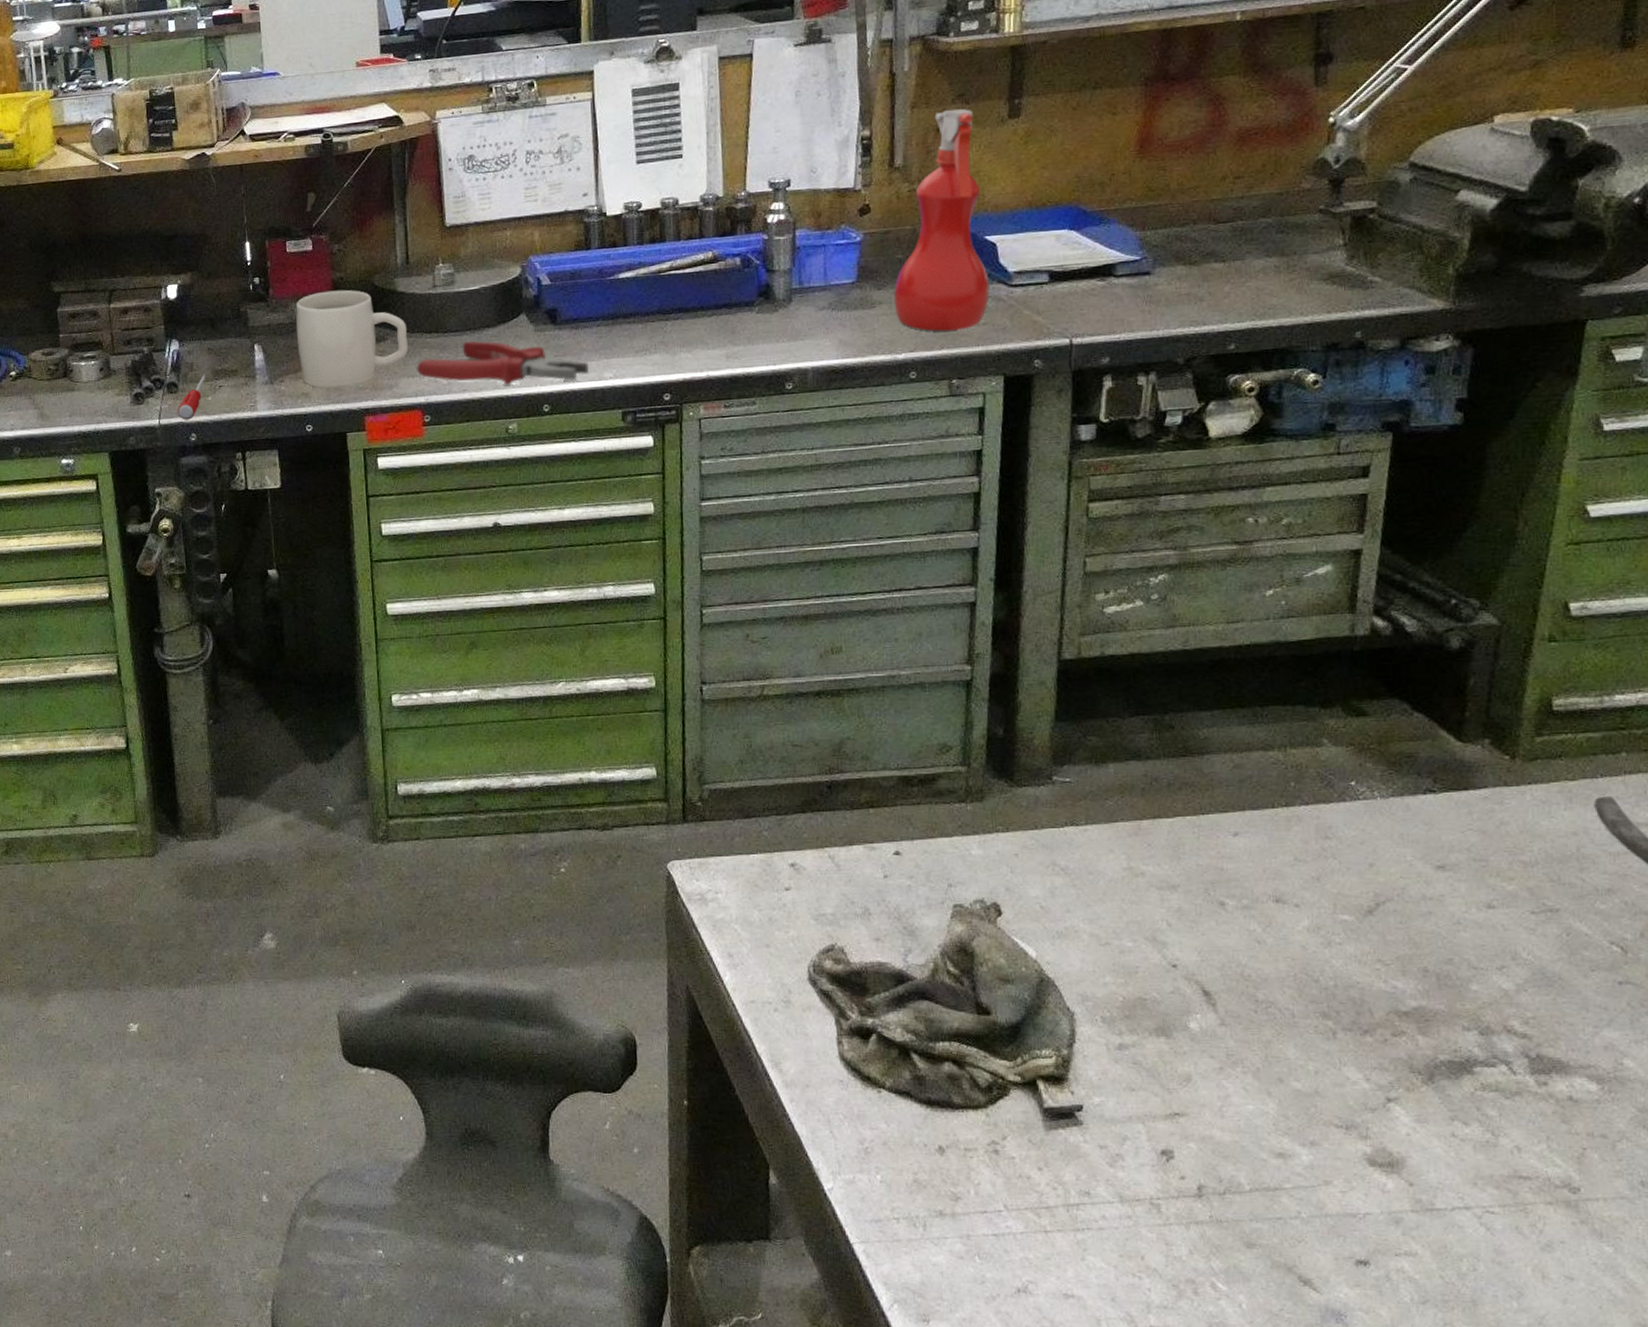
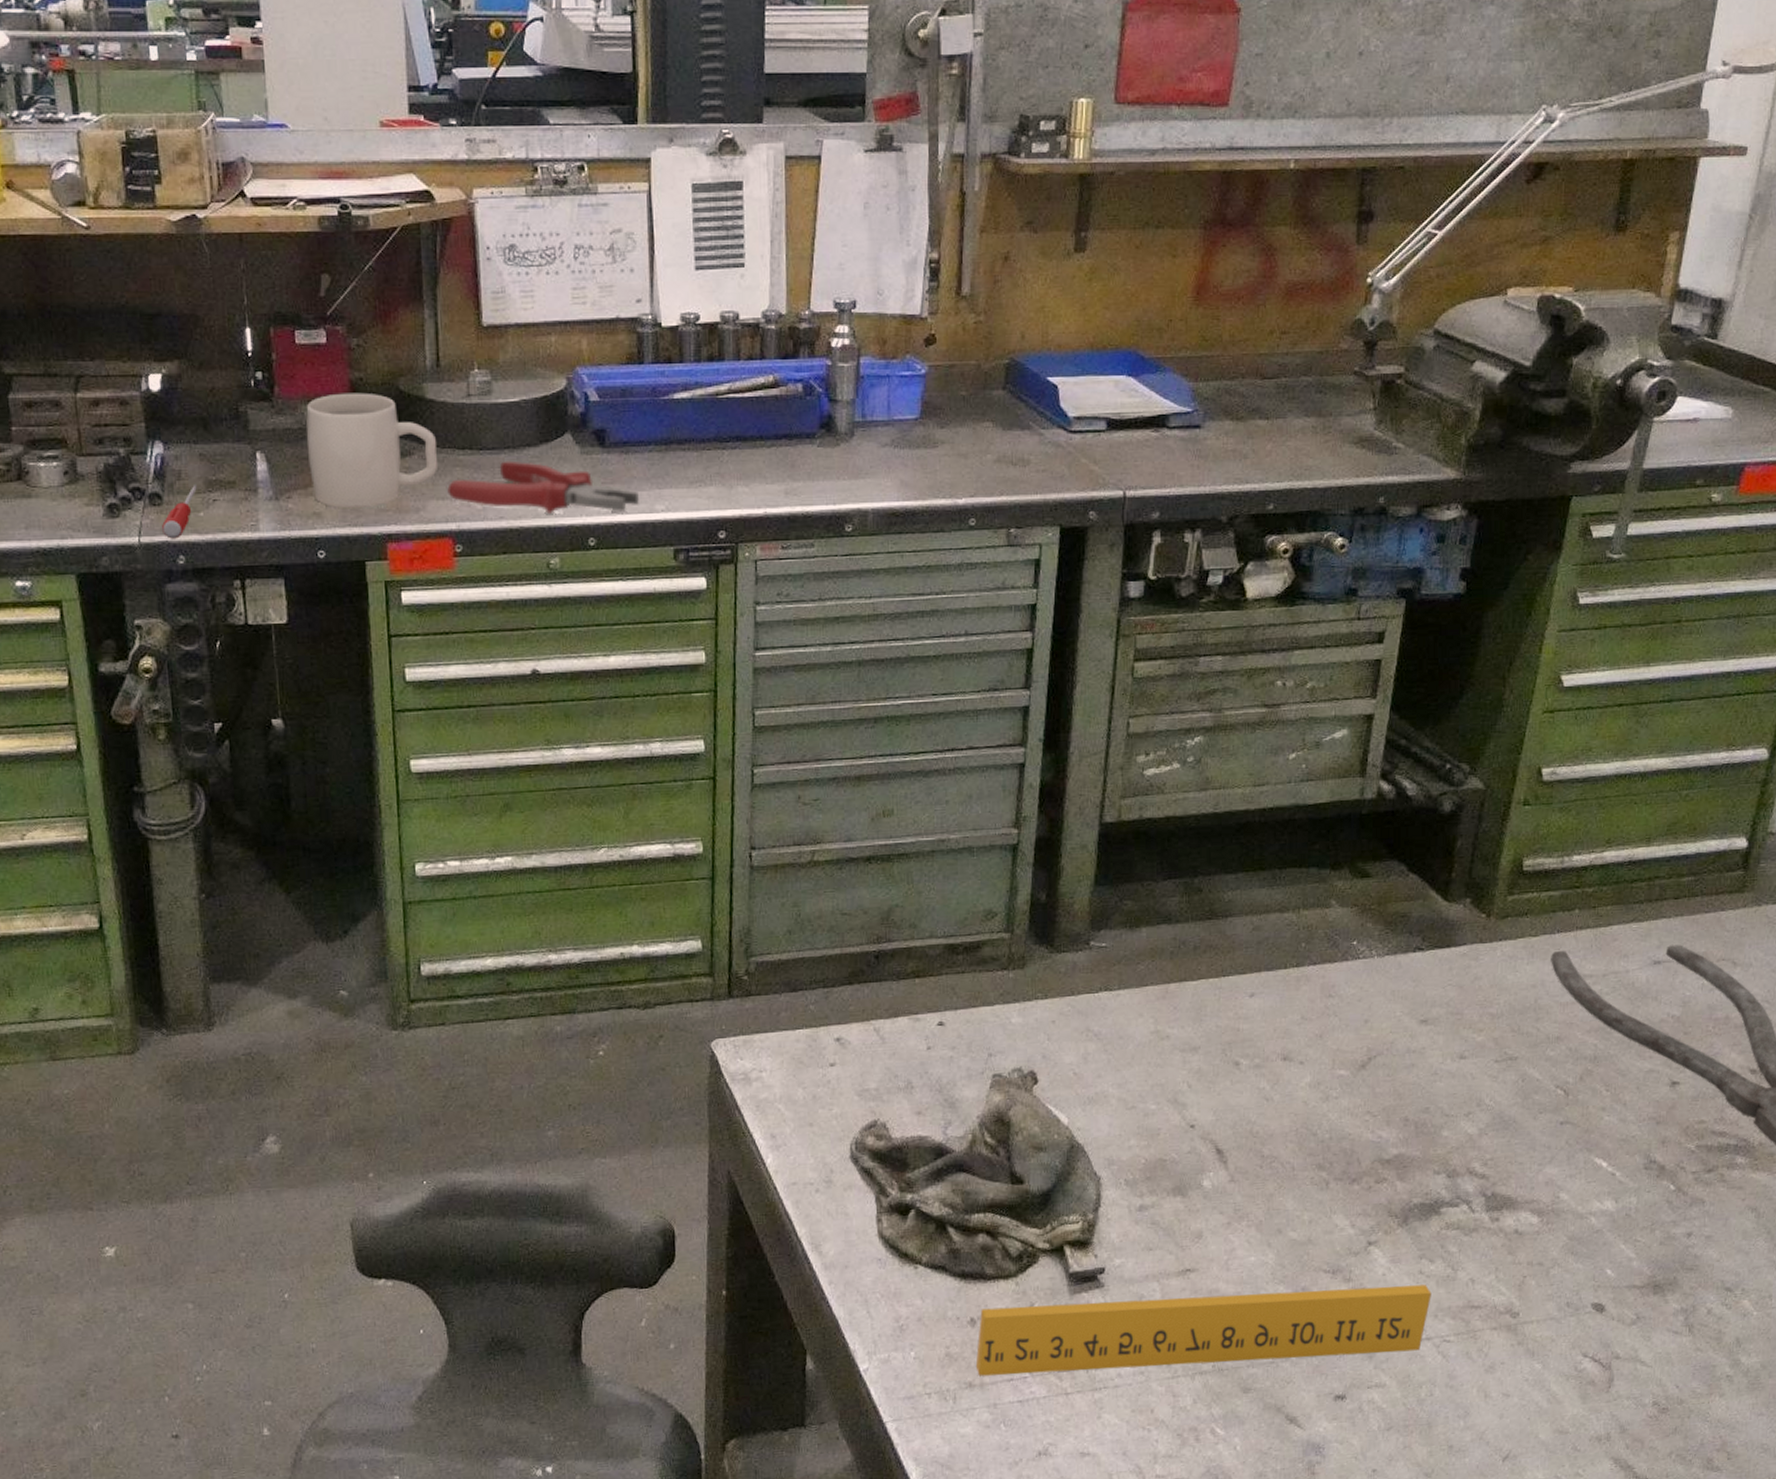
spray bottle: present [893,108,990,332] -> none [956,237,1050,476]
measuring tape: none [946,1138,1468,1220] -> present [975,1284,1431,1376]

